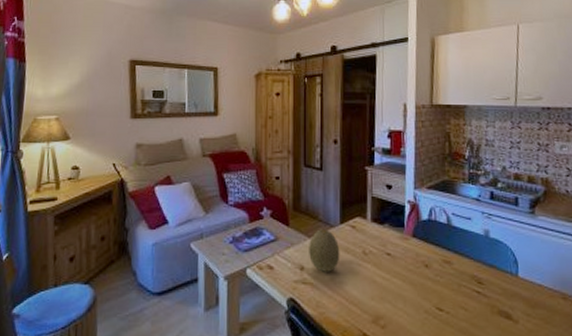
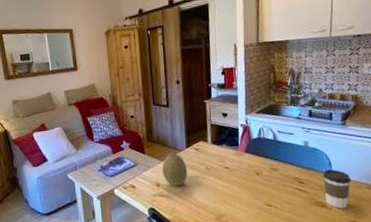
coffee cup: none [507,269,543,323] -> present [323,169,352,209]

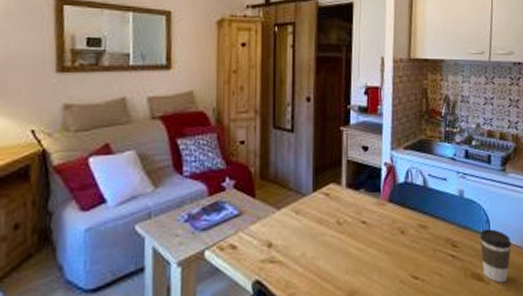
fruit: present [162,153,188,186] -> none [278,199,313,248]

